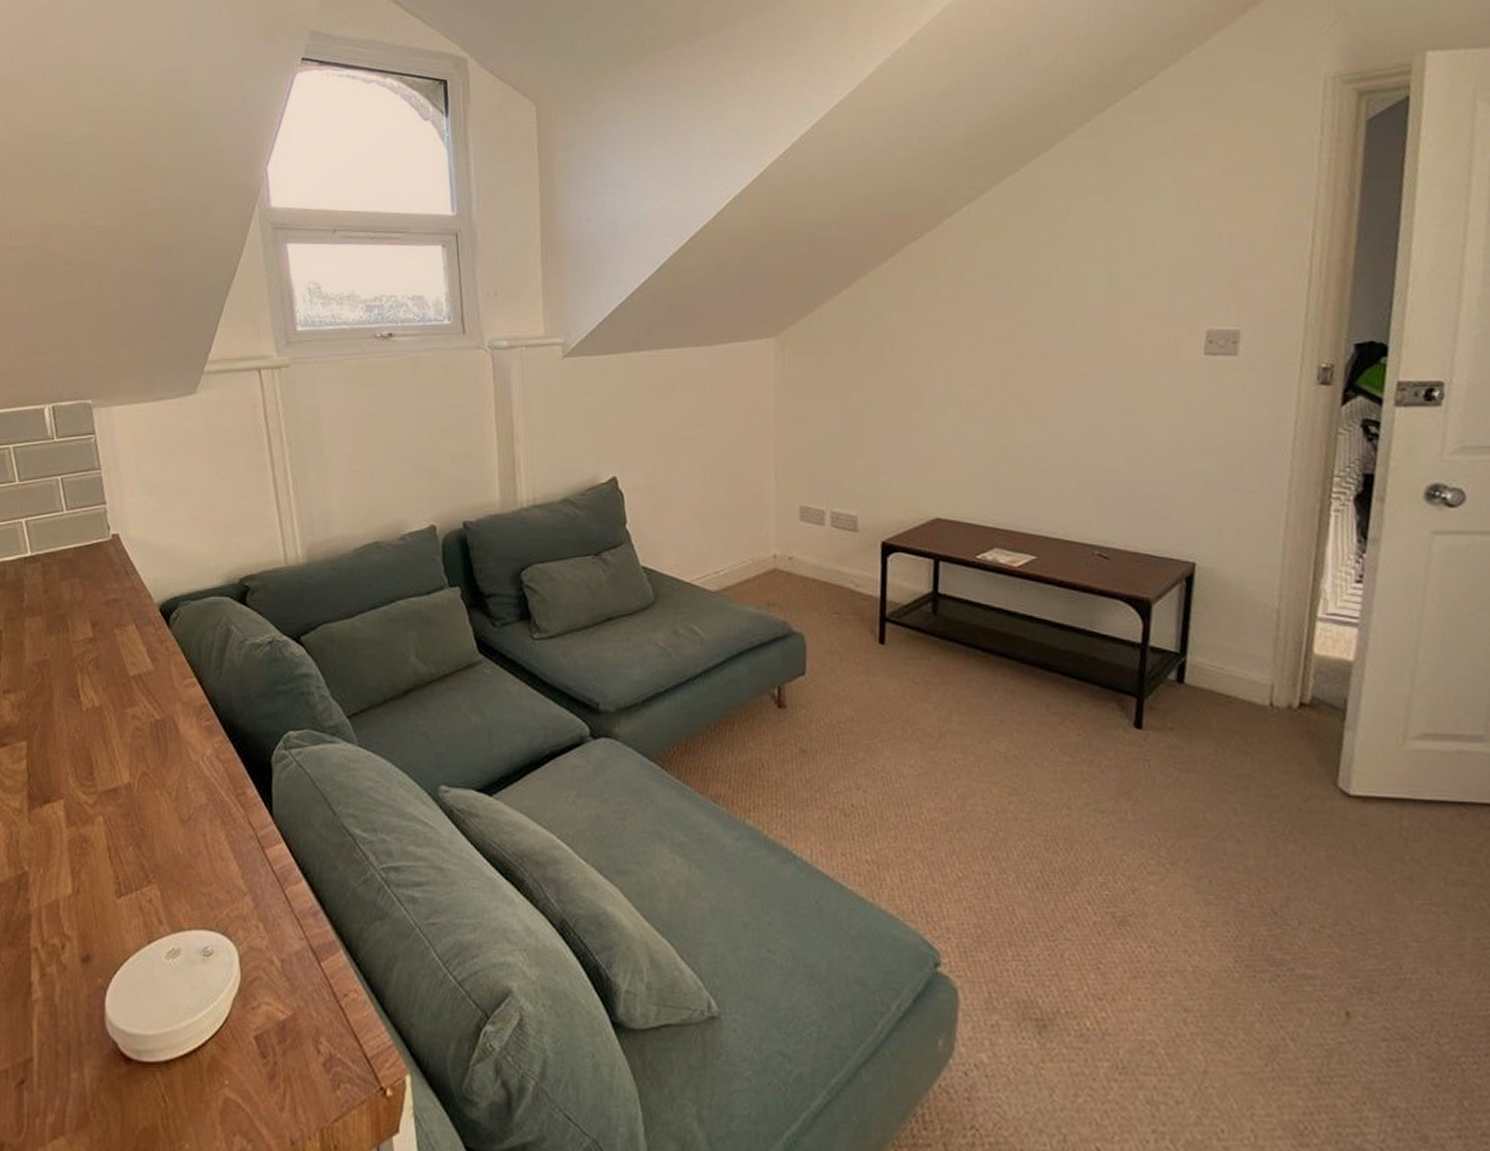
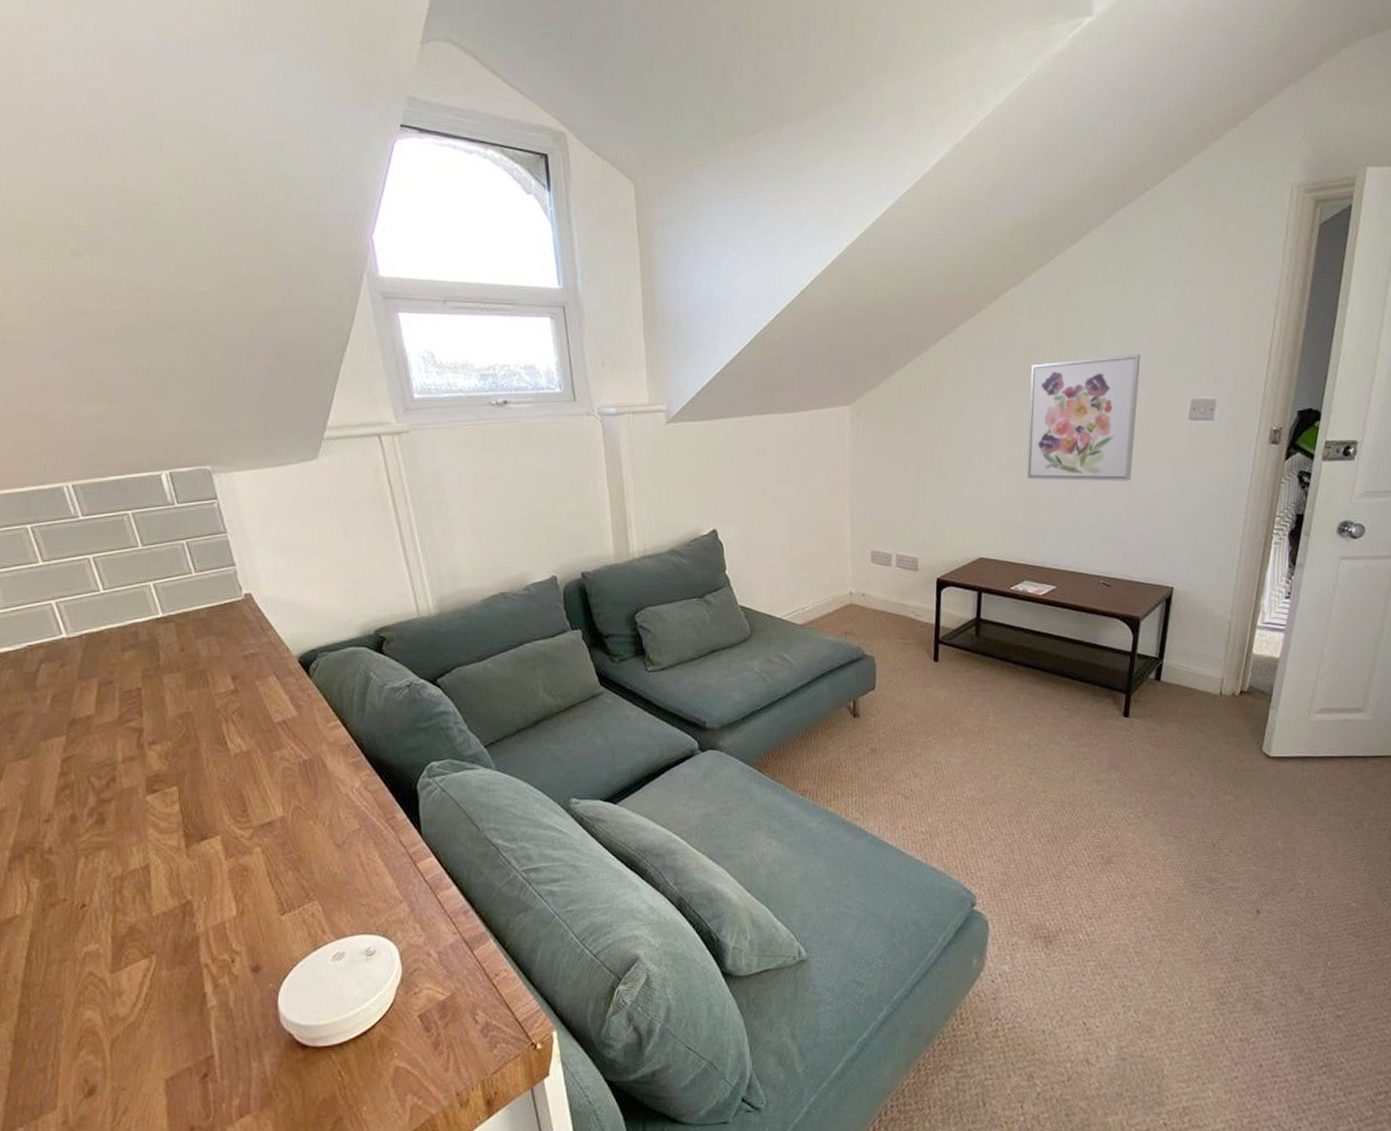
wall art: none [993,276,1136,429] -> present [1026,354,1141,482]

